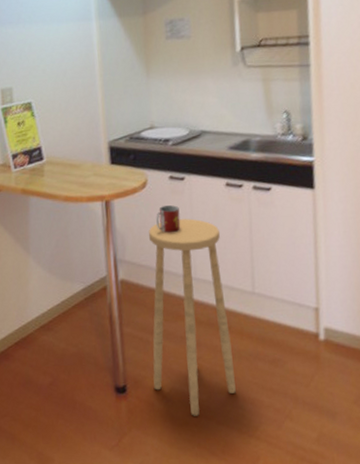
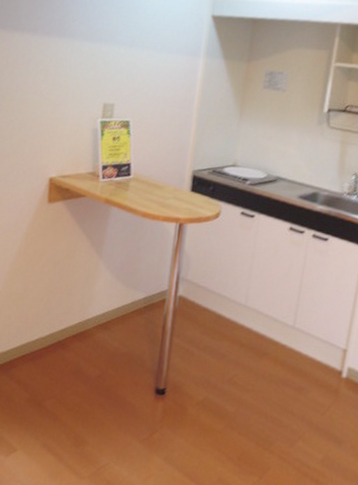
stool: present [148,218,236,416] -> none [189,251,276,425]
mug: present [156,205,181,233] -> none [221,237,244,263]

